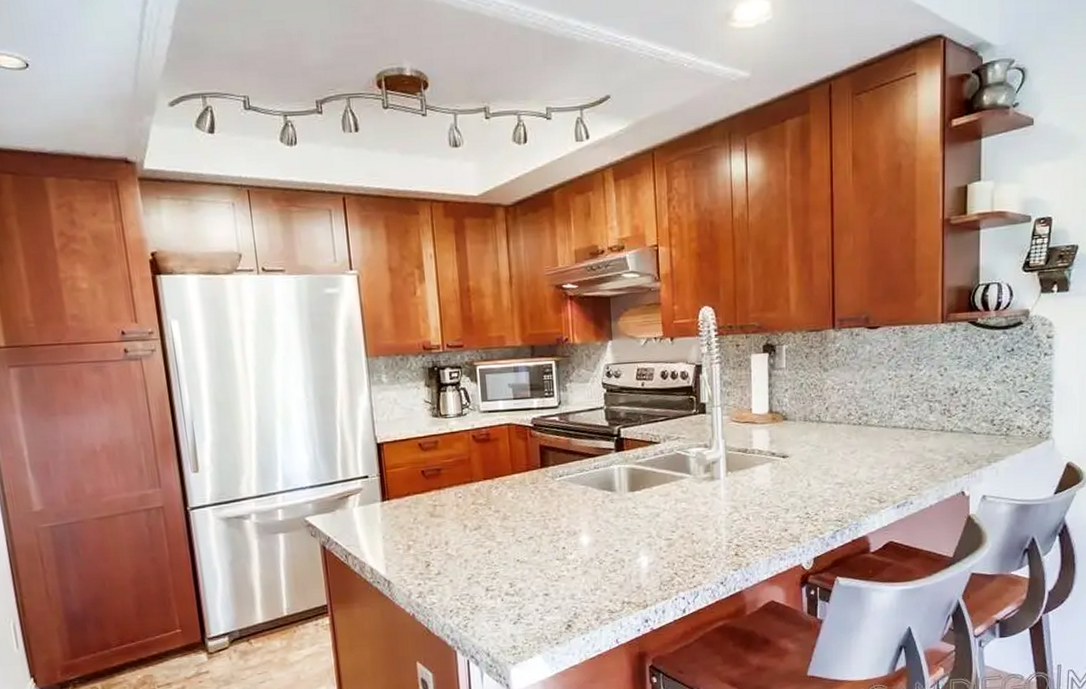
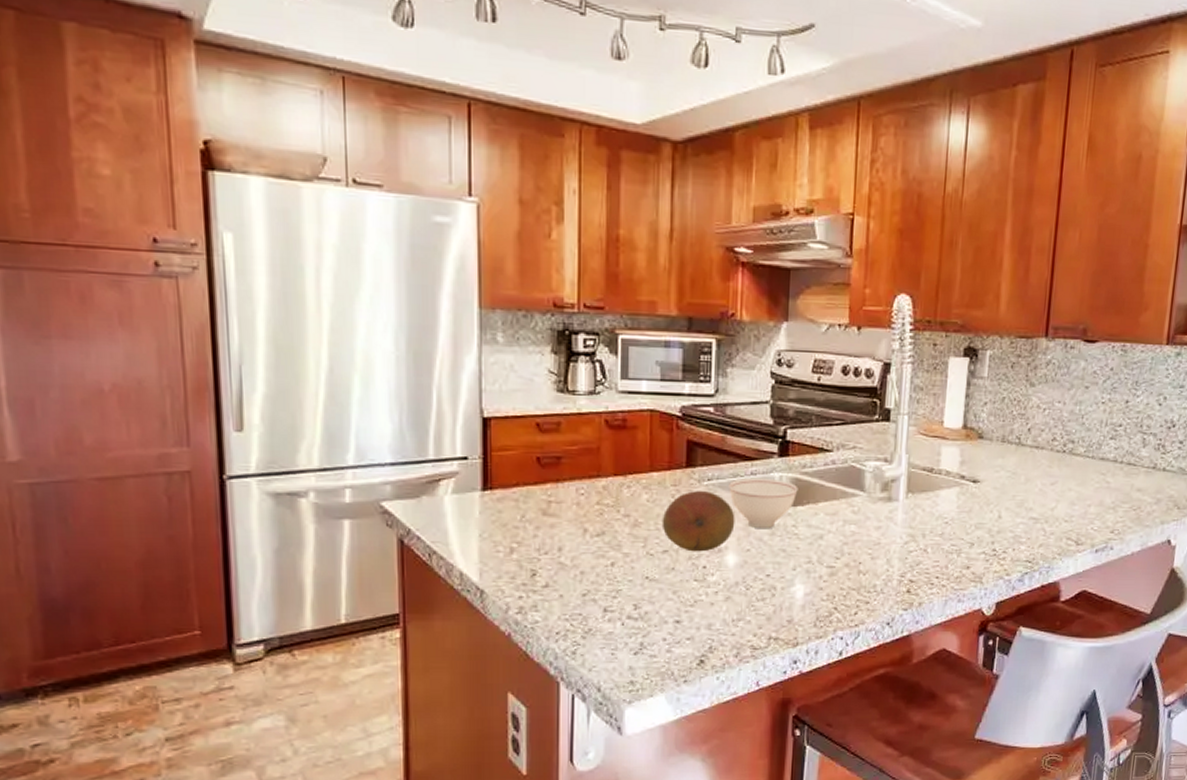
fruit: none [525,486,585,536] -> present [661,491,735,552]
bowl: none [577,470,635,513] -> present [729,477,798,529]

